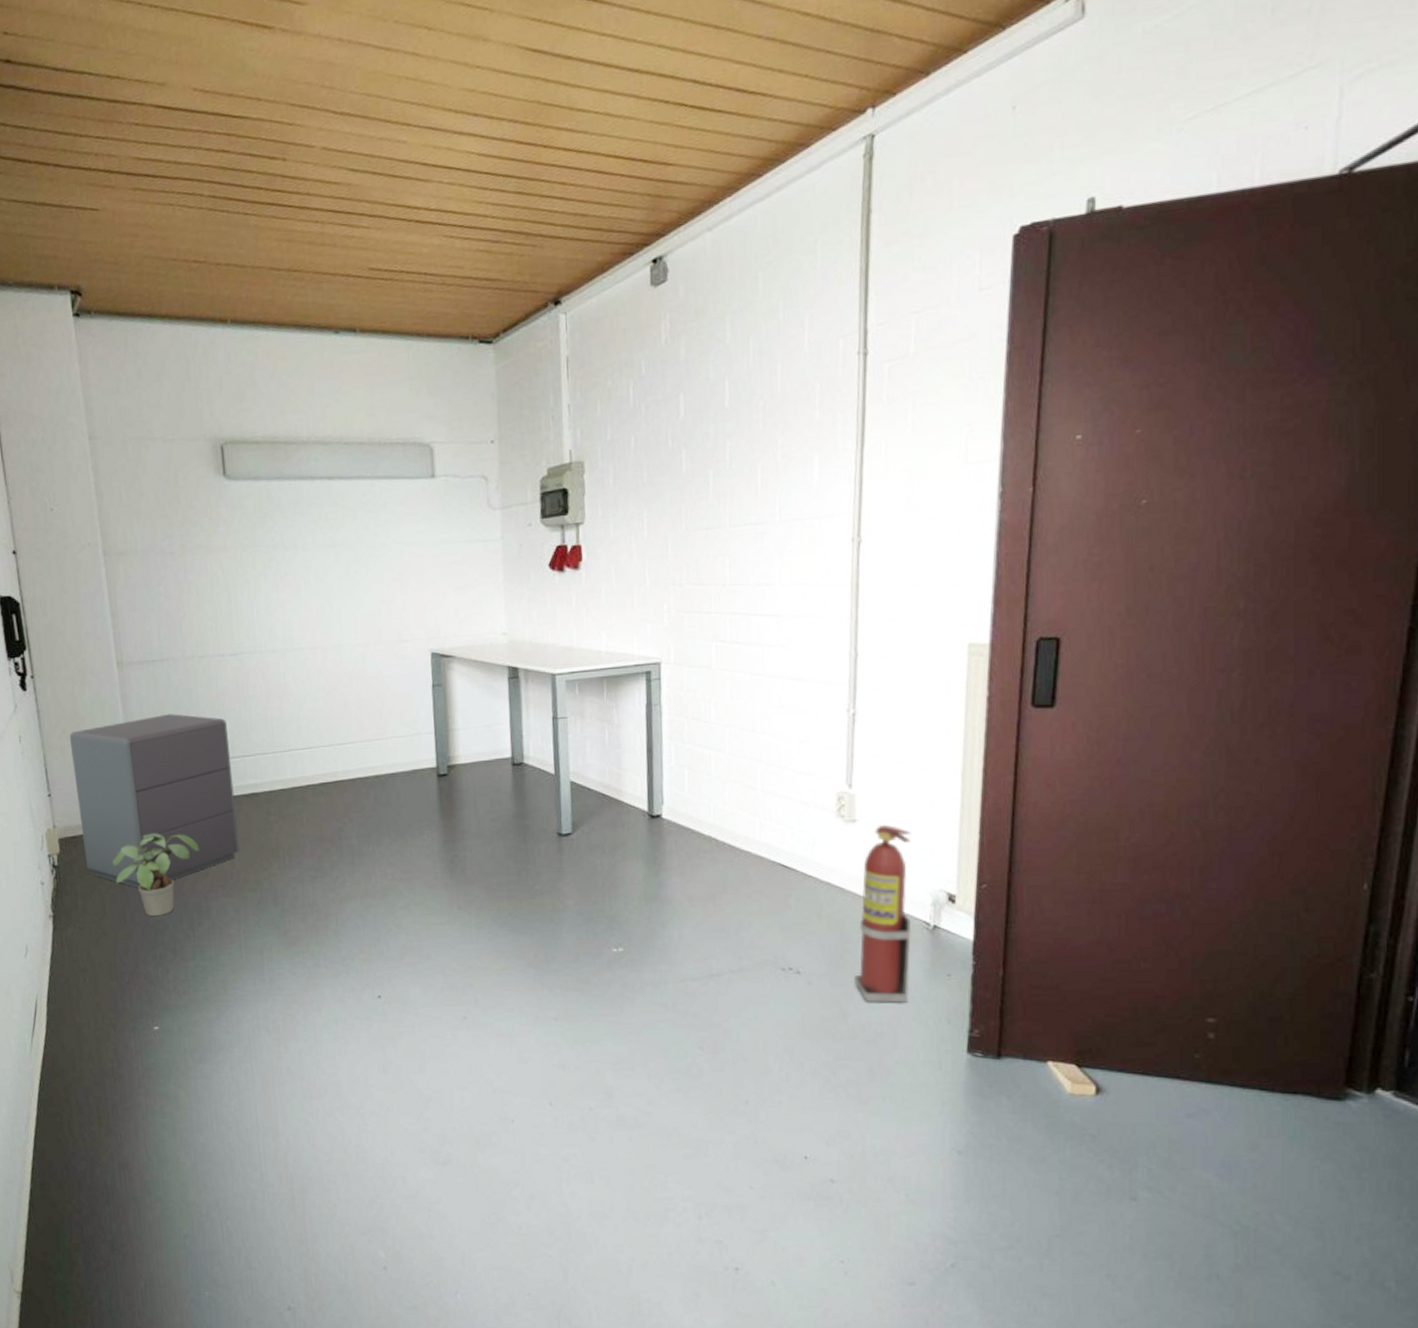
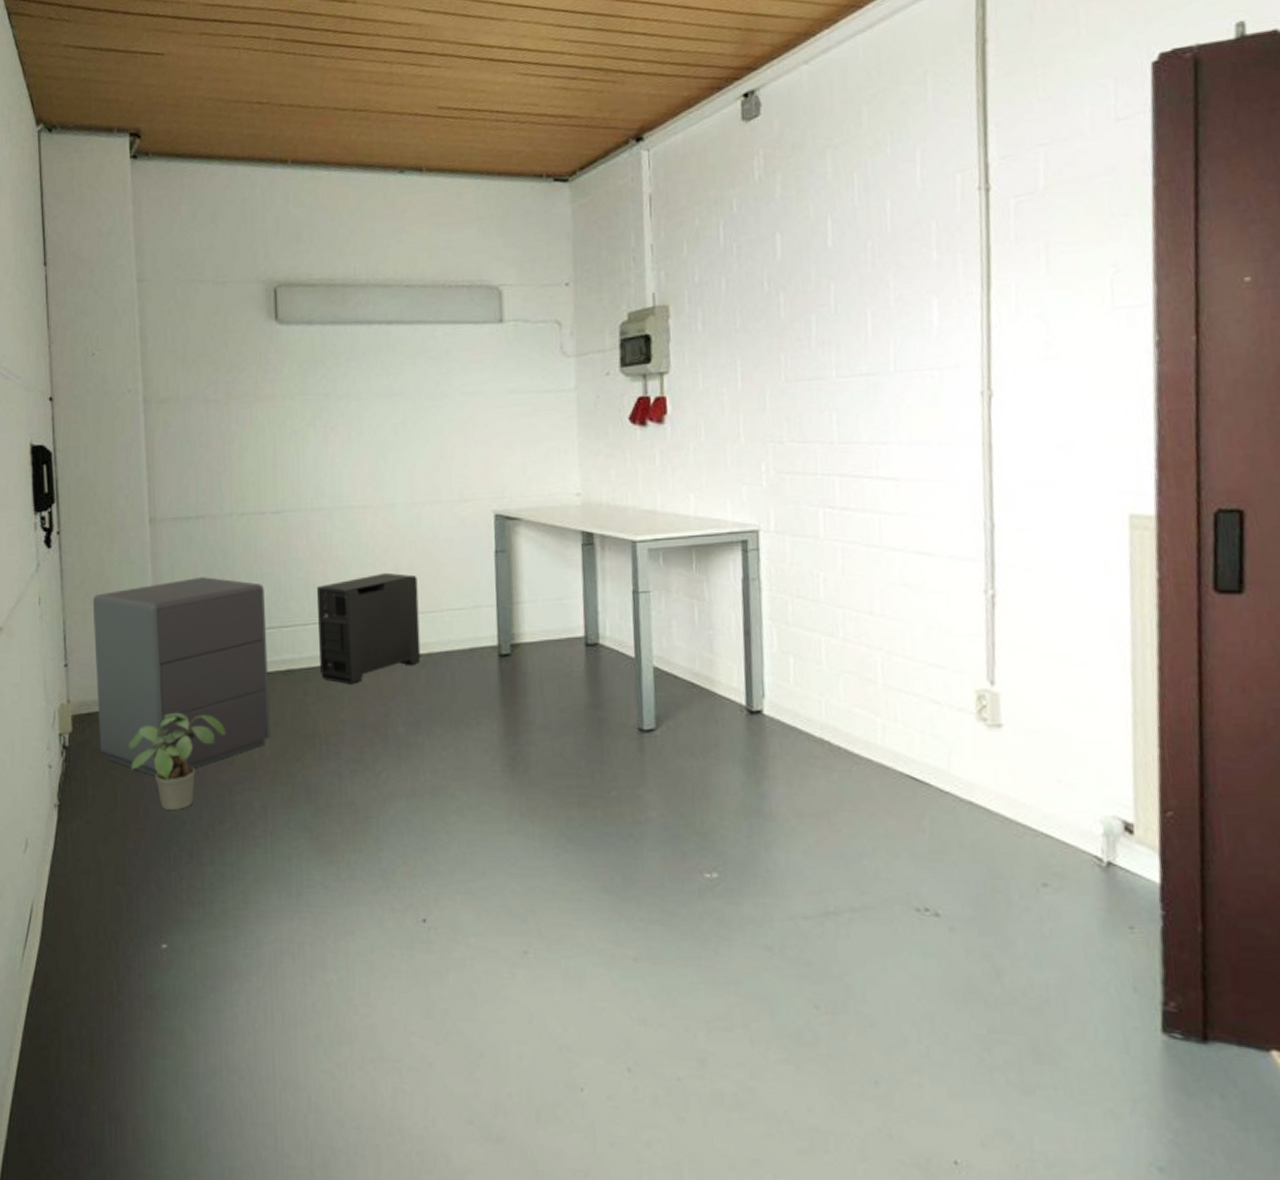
computer tower: none [273,706,369,804] -> present [316,572,421,684]
fire extinguisher: present [854,824,912,1004] -> none [1008,731,1081,963]

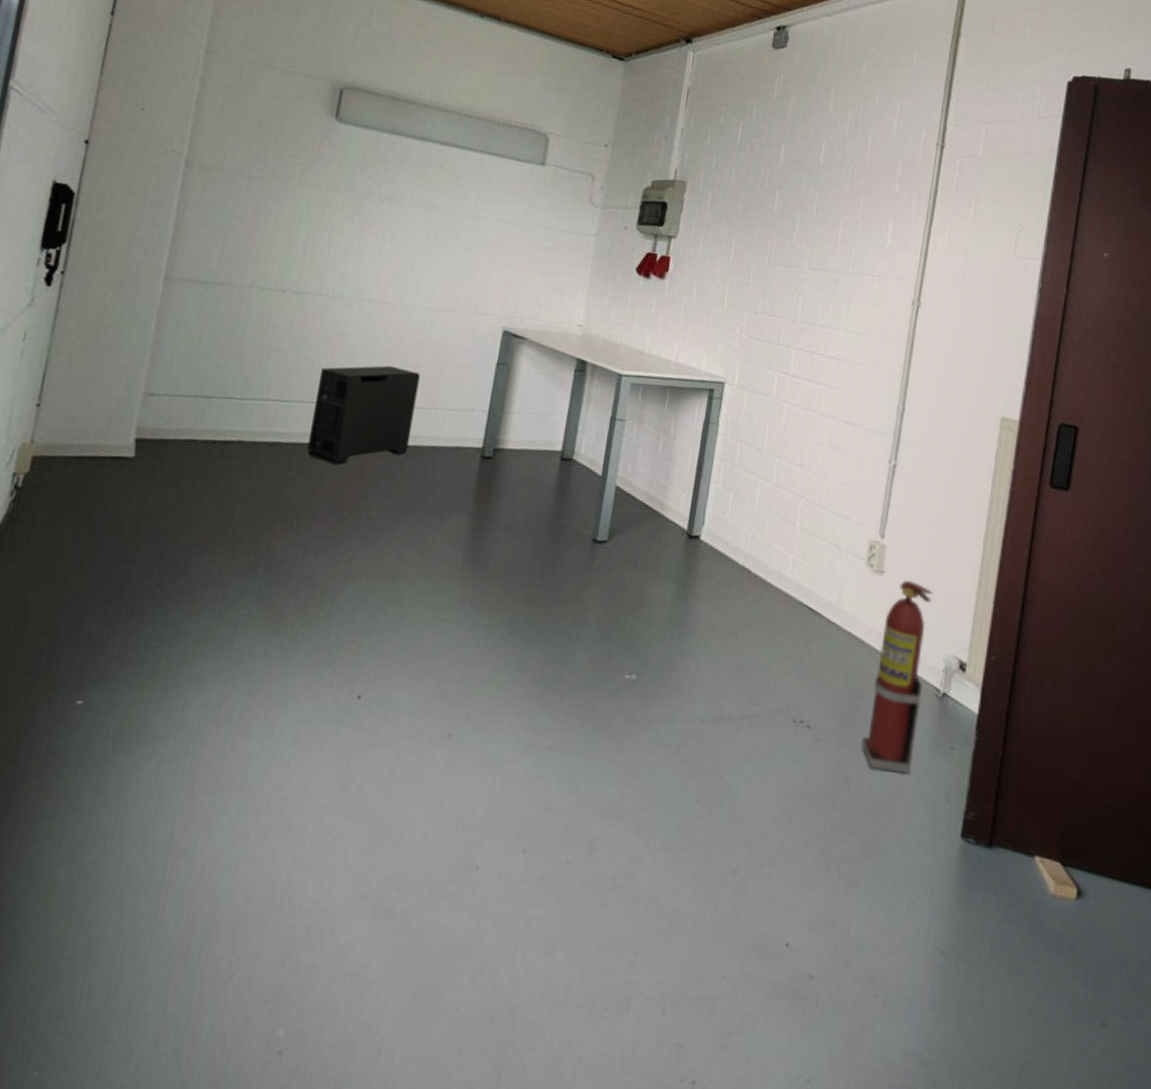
filing cabinet: present [92,577,270,776] -> none [56,339,269,529]
potted plant: present [128,712,226,810] -> none [85,467,198,565]
fire extinguisher: none [1008,731,1081,963] -> present [861,579,933,775]

